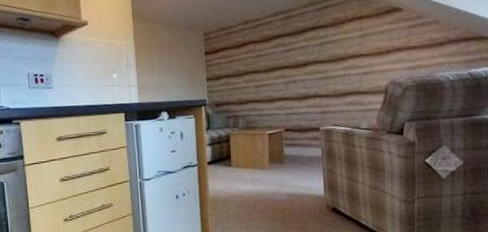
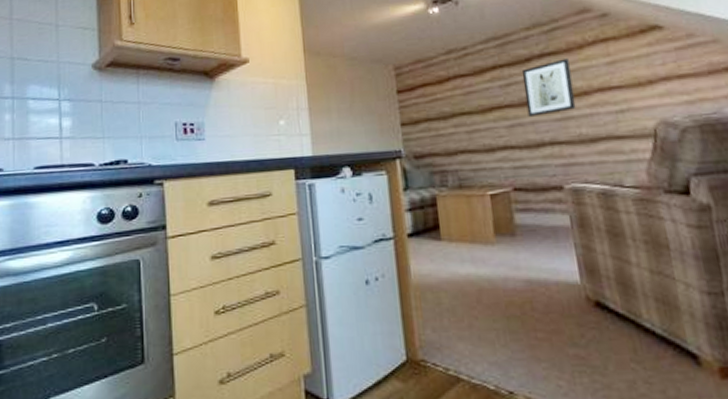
wall art: none [298,31,335,76] -> present [521,58,576,117]

